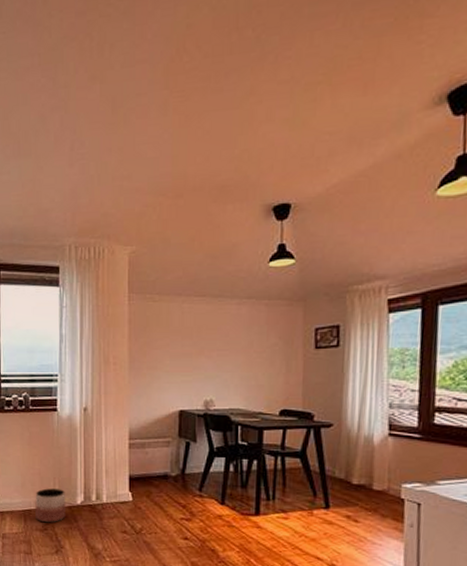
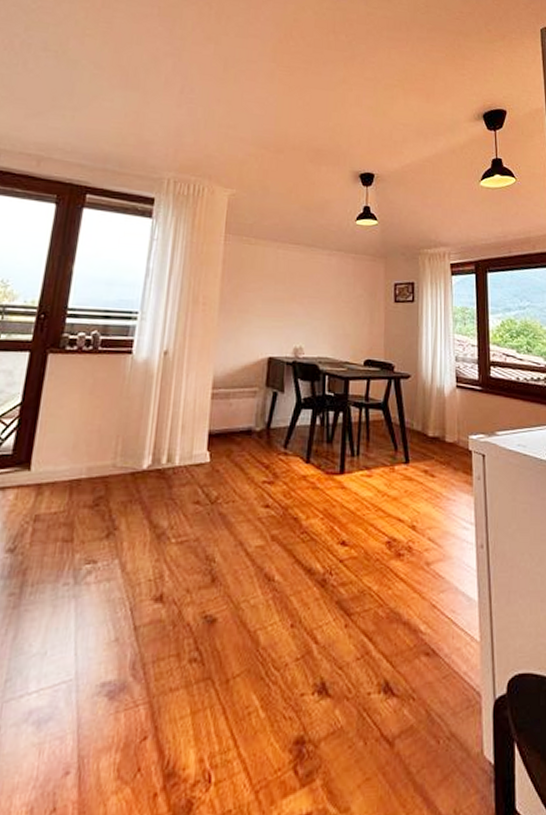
planter: present [35,488,66,523] -> none [85,449,129,496]

